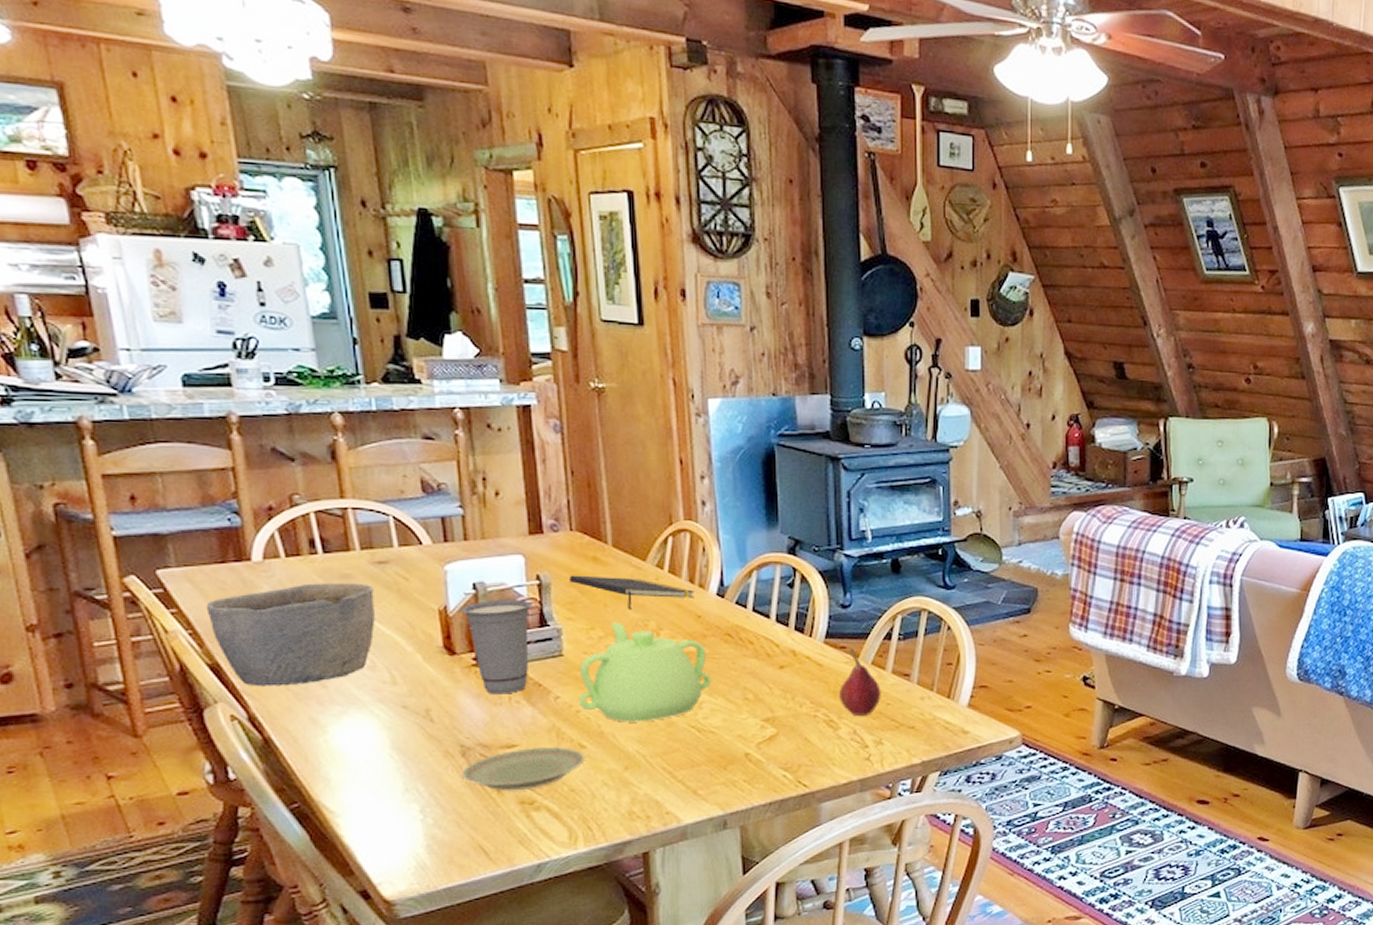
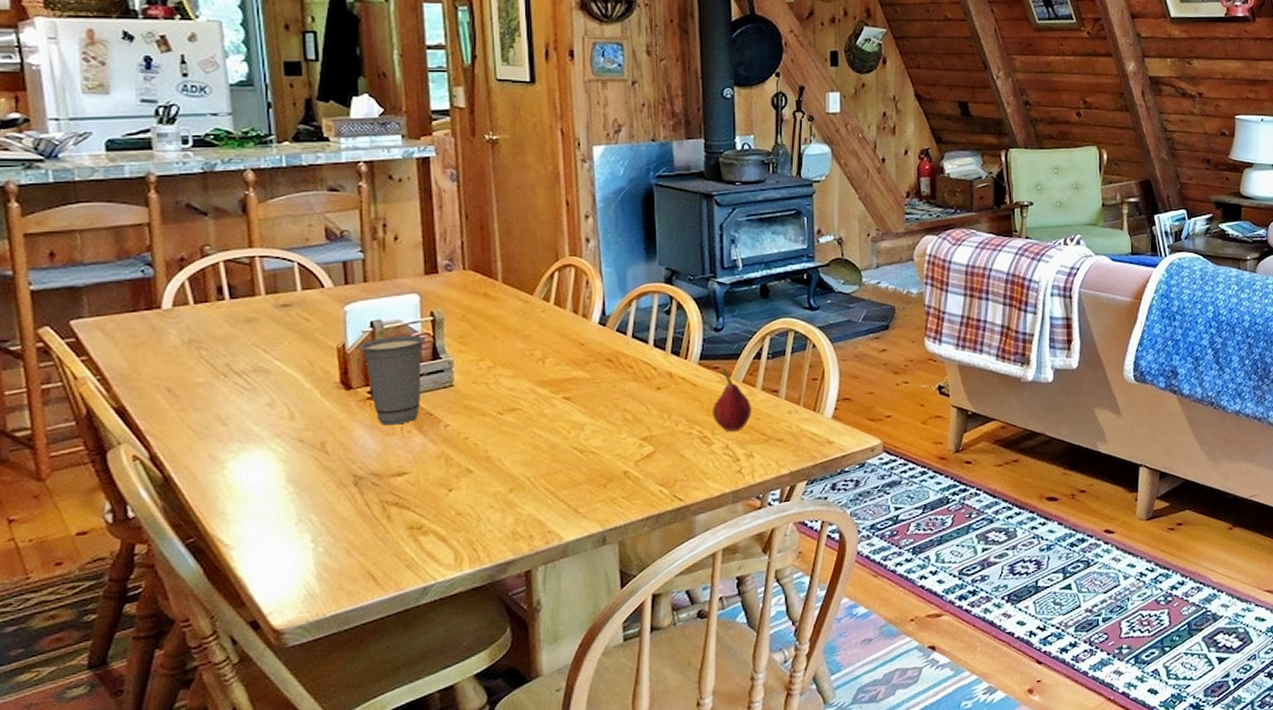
bowl: present [206,583,375,687] -> none [115,326,276,427]
plate: present [462,746,585,792] -> none [354,473,472,518]
notepad: present [570,575,695,610] -> none [462,310,578,341]
teapot: present [578,622,712,722] -> none [467,352,594,447]

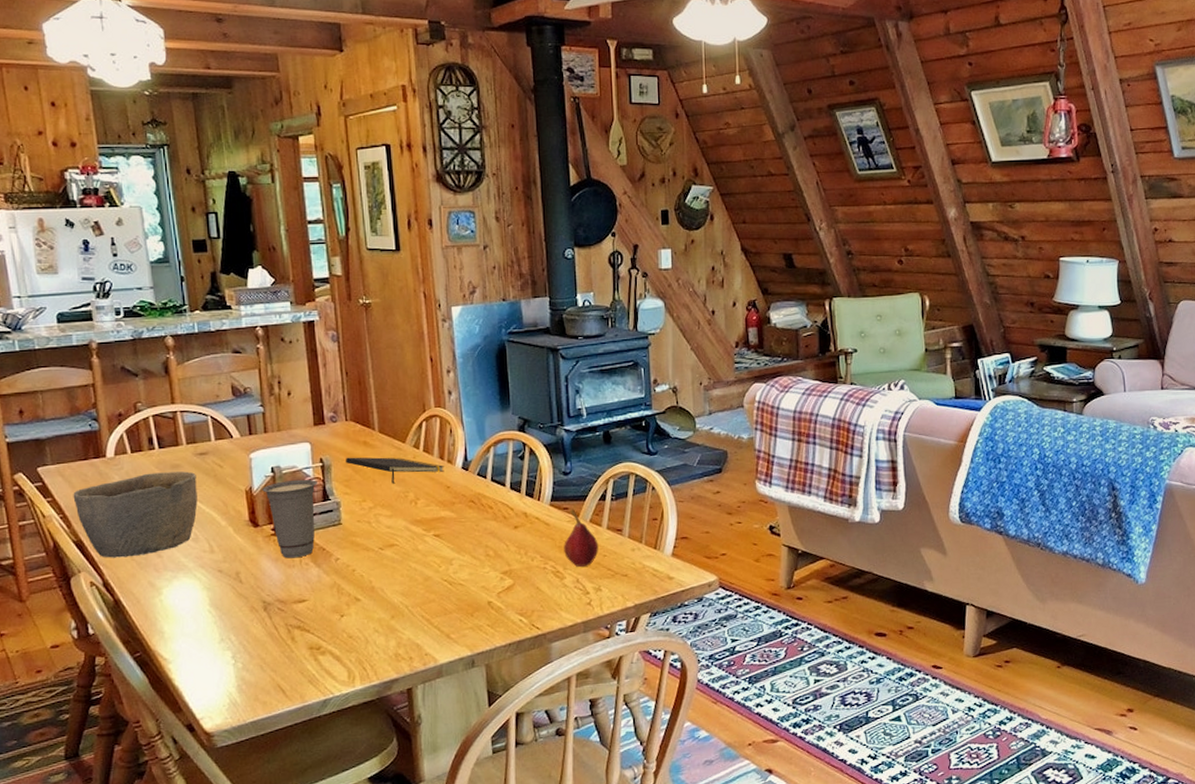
bowl: none [115,326,276,427] -> present [73,471,198,558]
notepad: none [462,310,578,341] -> present [346,457,444,484]

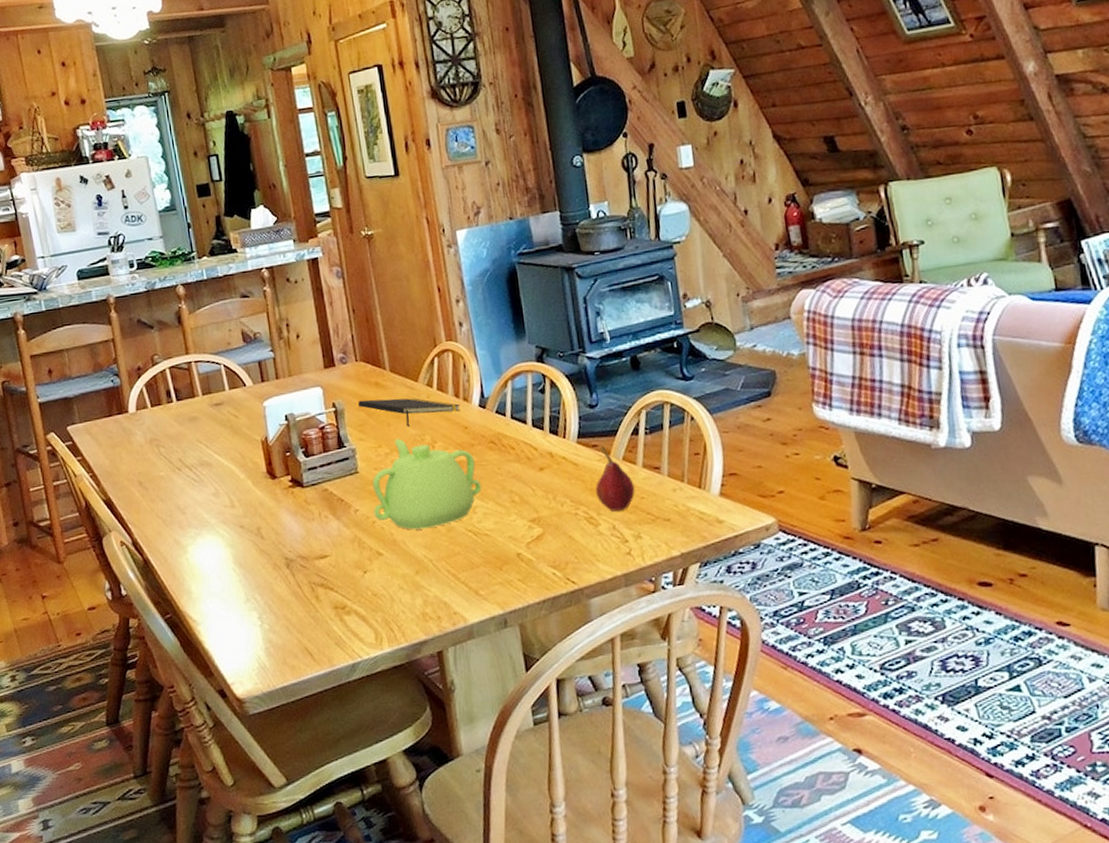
bowl: present [73,471,198,558] -> none [100,423,216,516]
cup: present [262,479,317,559] -> none [277,425,333,511]
teapot: none [354,494,460,578] -> present [372,438,482,530]

